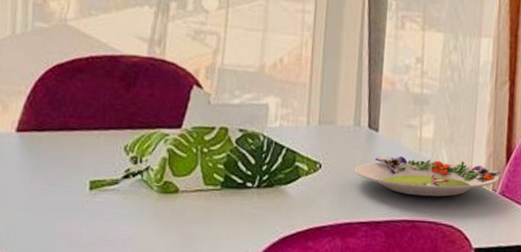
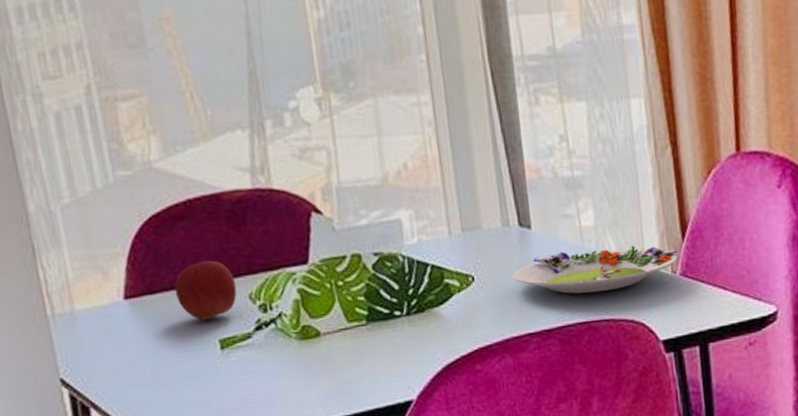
apple: none [61,110,116,162] -> present [174,260,237,320]

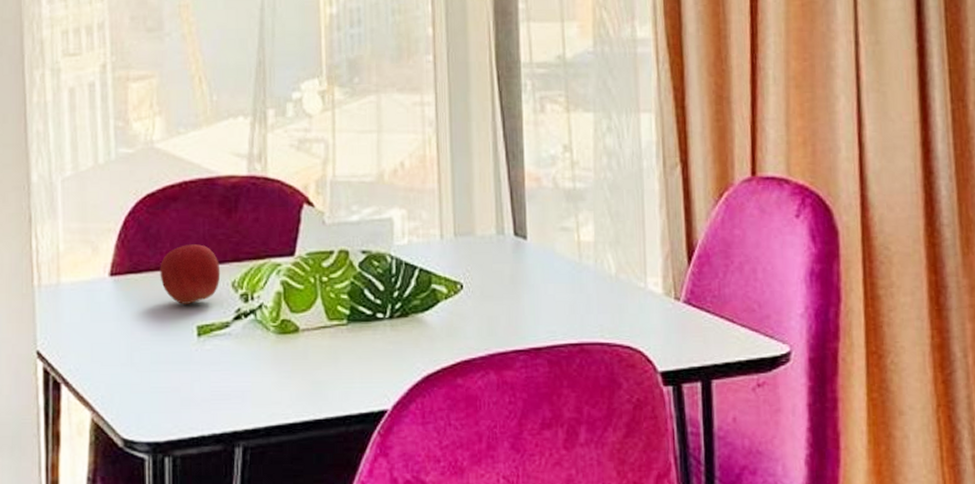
salad plate: present [512,245,678,294] -> none [503,265,683,313]

